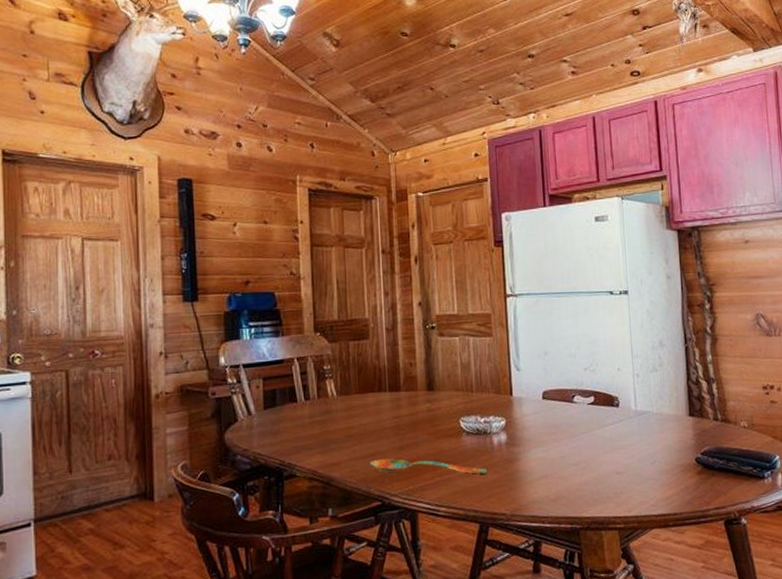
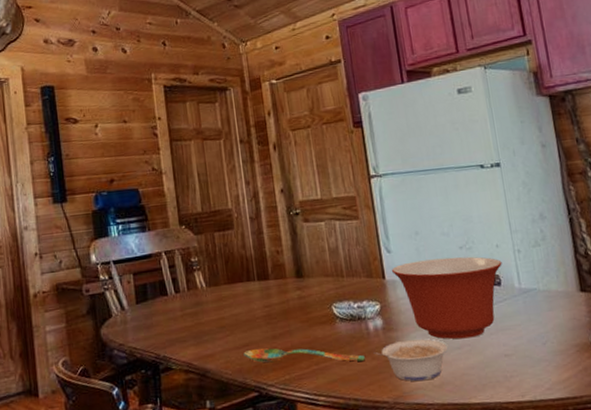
legume: none [496,455,565,496] -> present [373,339,448,382]
mixing bowl: none [520,378,622,456] -> present [392,256,502,340]

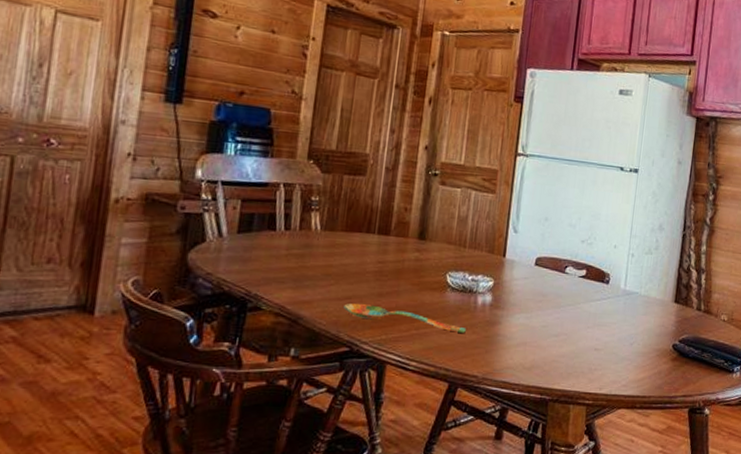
legume: present [373,339,448,382] -> none [475,319,546,362]
mixing bowl: present [392,256,502,340] -> none [514,245,615,328]

